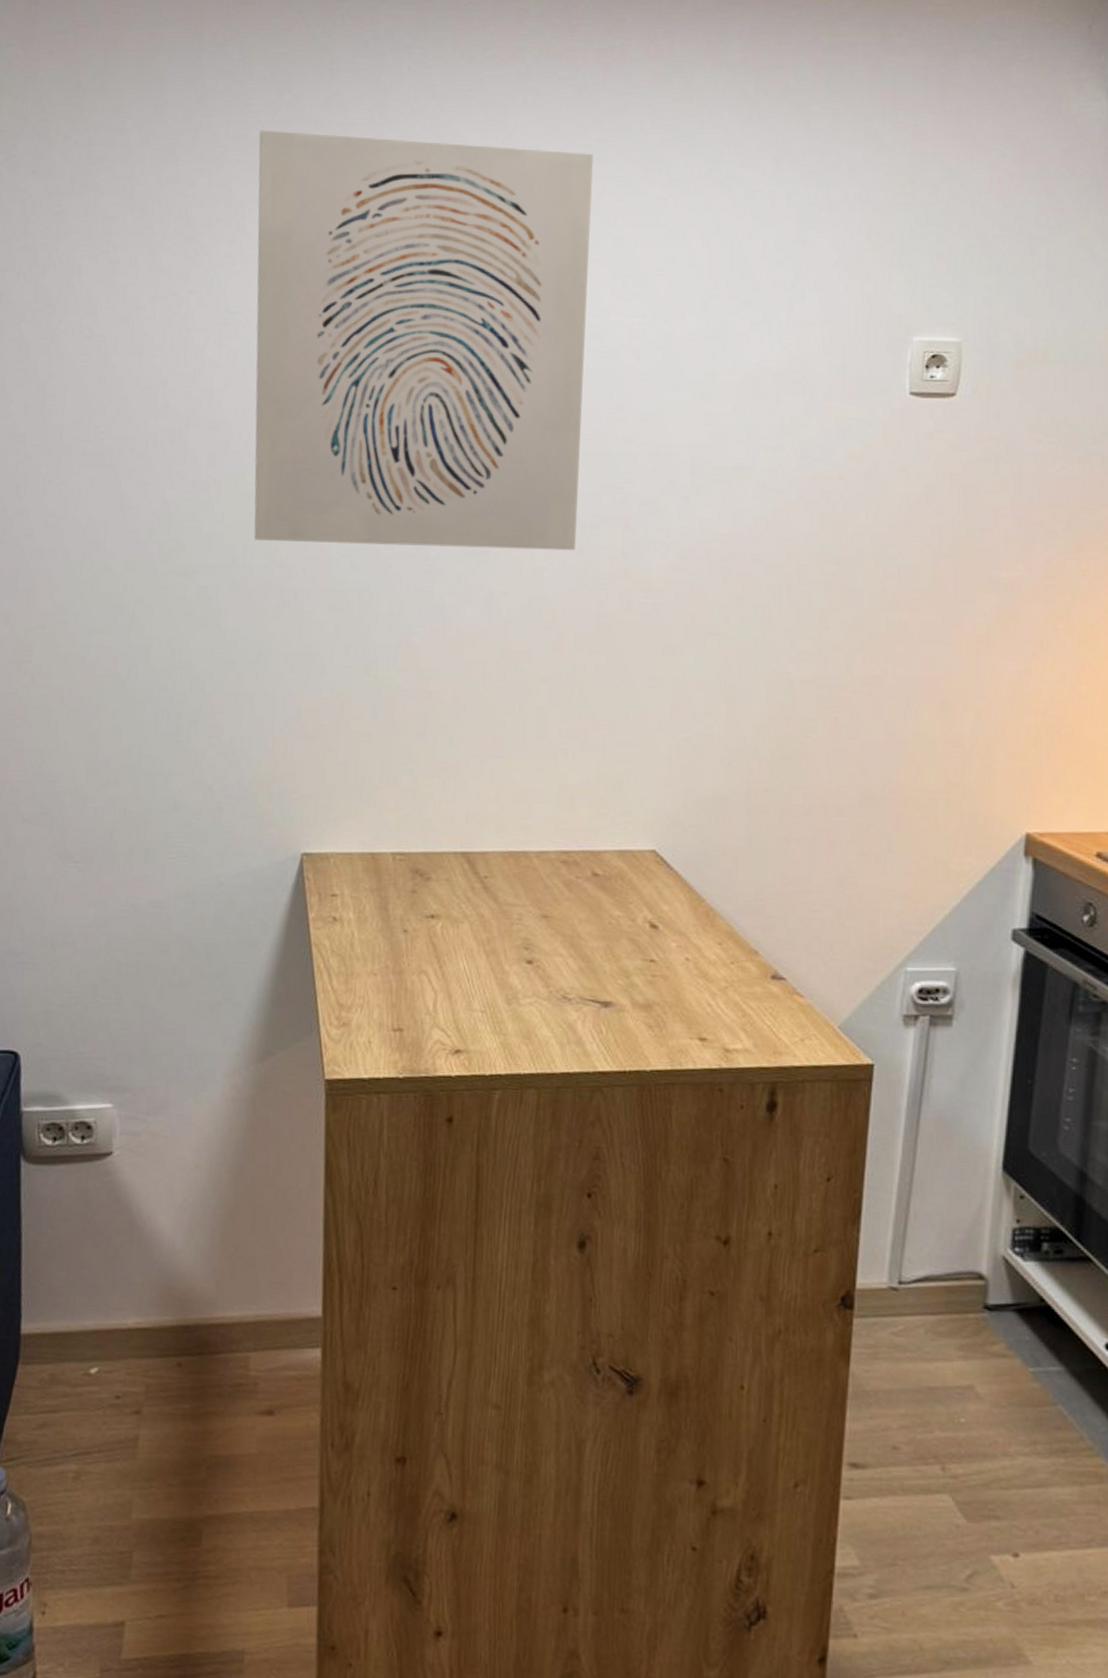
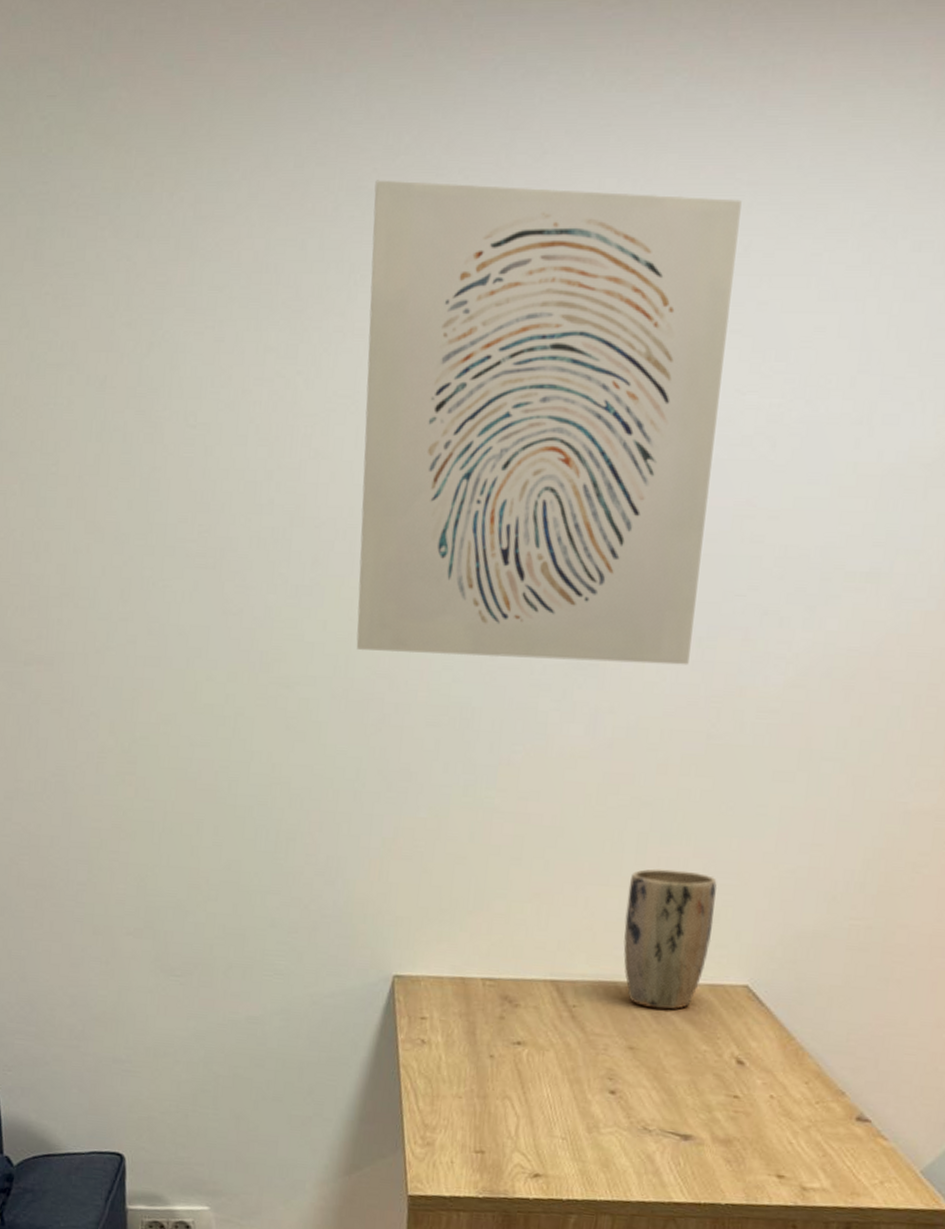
plant pot: none [531,740,617,877] -> present [623,868,717,1010]

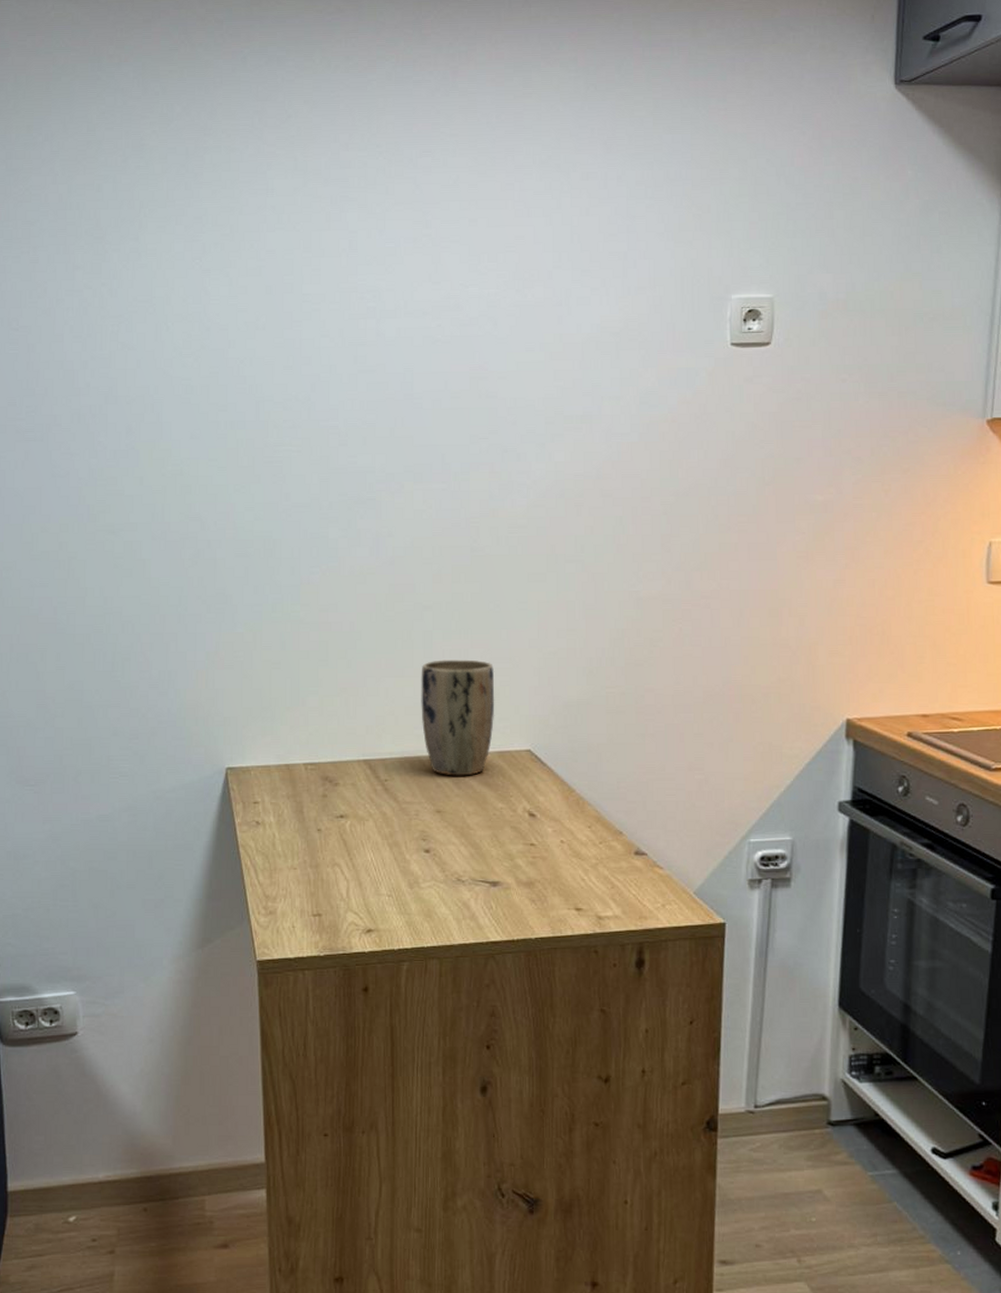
wall art: present [356,180,742,665] -> none [155,139,449,499]

